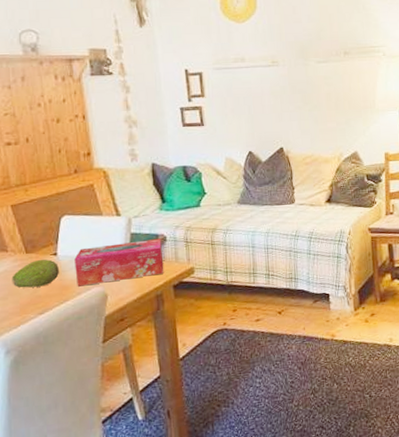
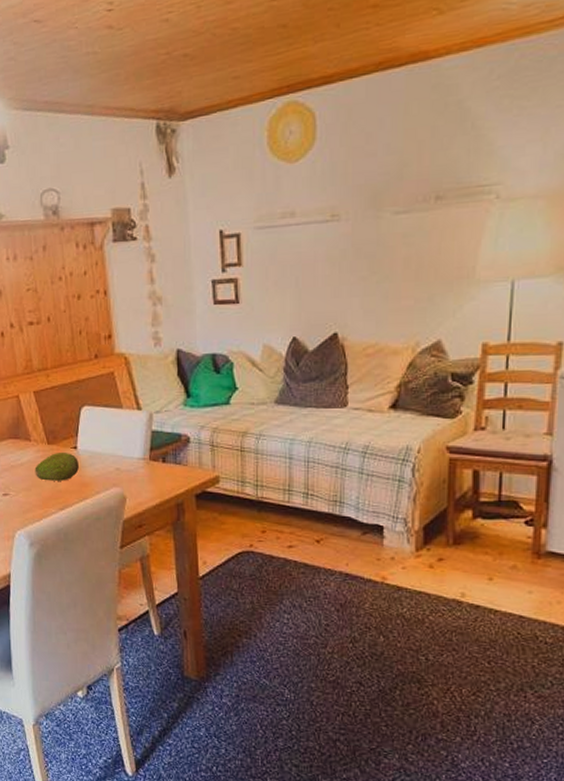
tissue box: present [74,239,164,287] -> none [94,439,186,485]

